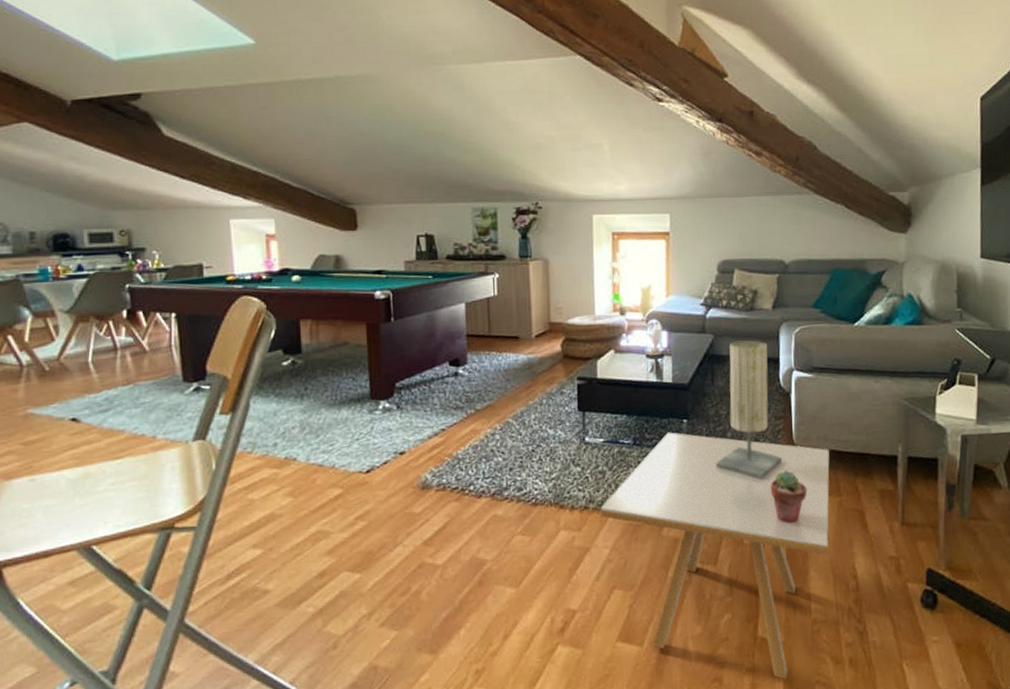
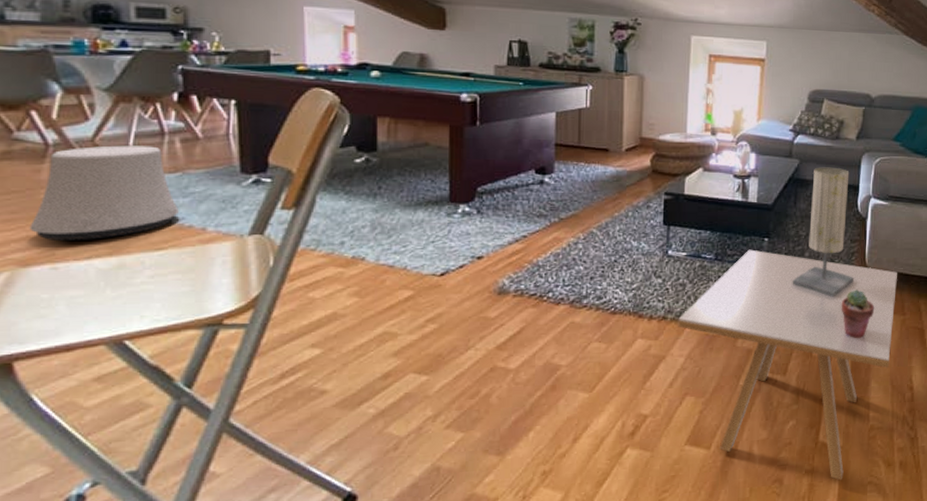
stool: none [11,361,132,455] -> present [29,145,179,242]

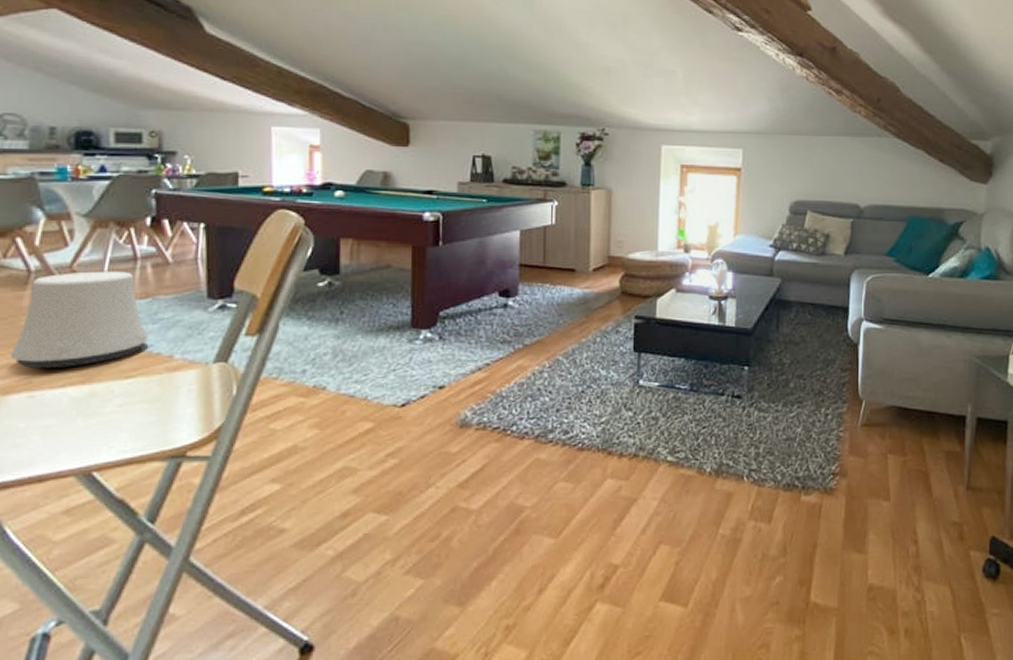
side table: present [678,249,897,481] -> none [650,379,895,649]
table lamp: present [792,167,855,297] -> none [776,286,846,434]
potted succulent: present [841,290,875,339] -> none [832,426,871,483]

